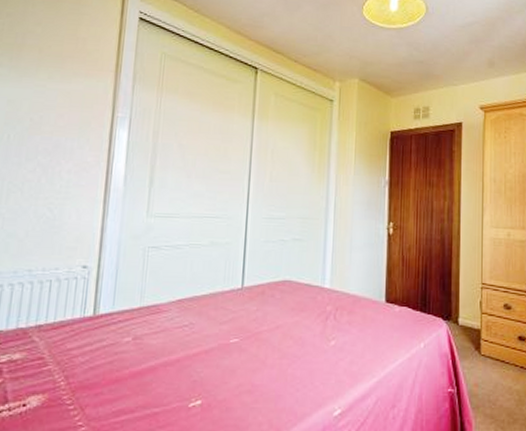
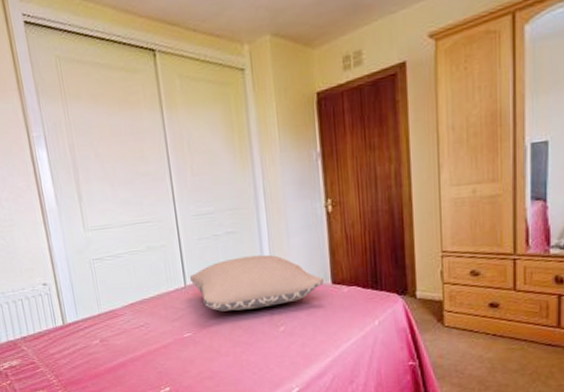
pillow: none [249,265,378,319] -> present [190,254,324,312]

